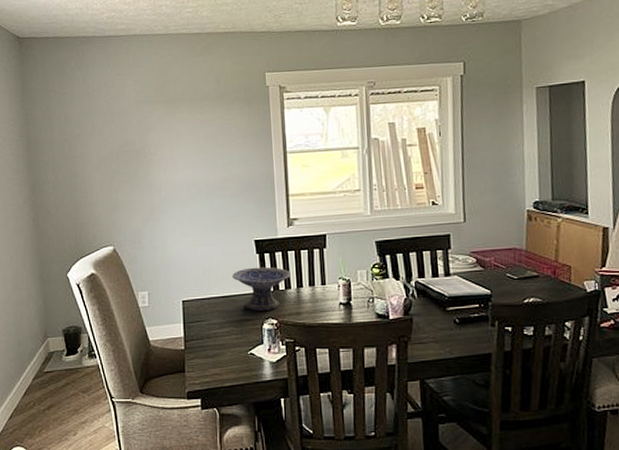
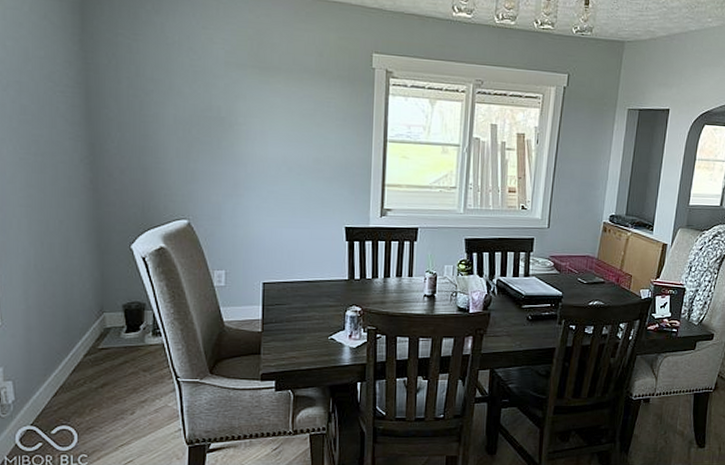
decorative bowl: present [232,267,291,311] -> none [319,254,379,298]

